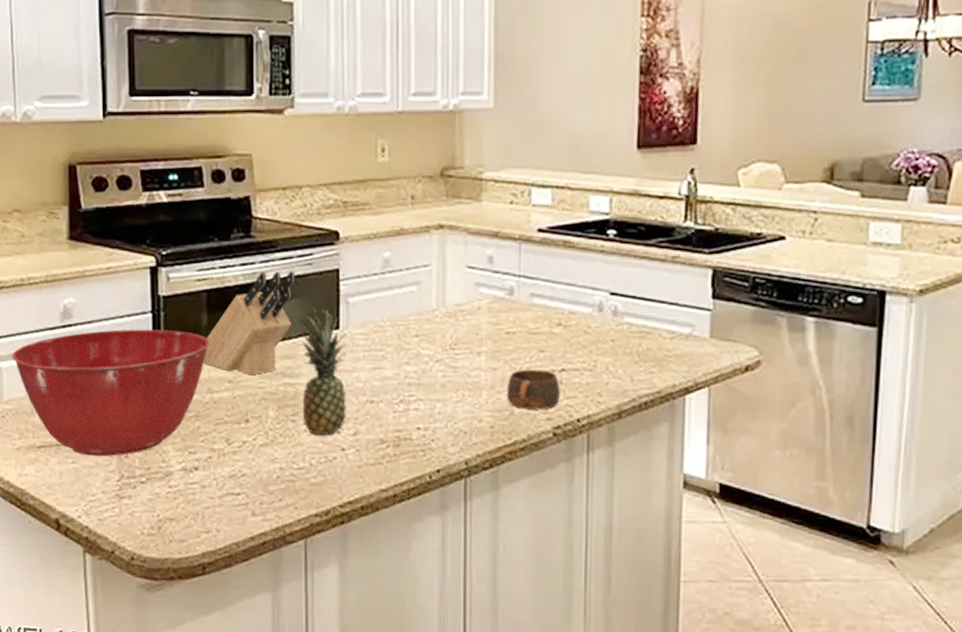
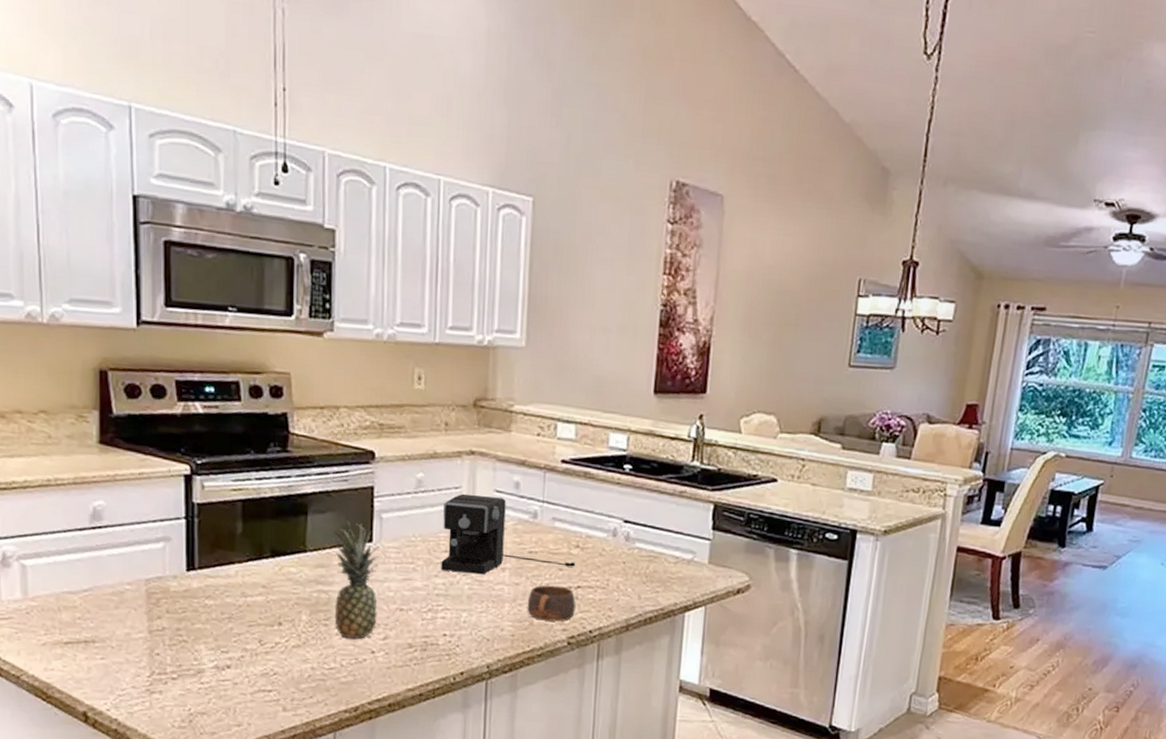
mixing bowl: present [12,329,209,457] -> none [37,533,244,654]
knife block: present [203,271,295,375] -> none [237,485,331,581]
coffee maker: none [412,271,558,360] -> present [441,493,576,575]

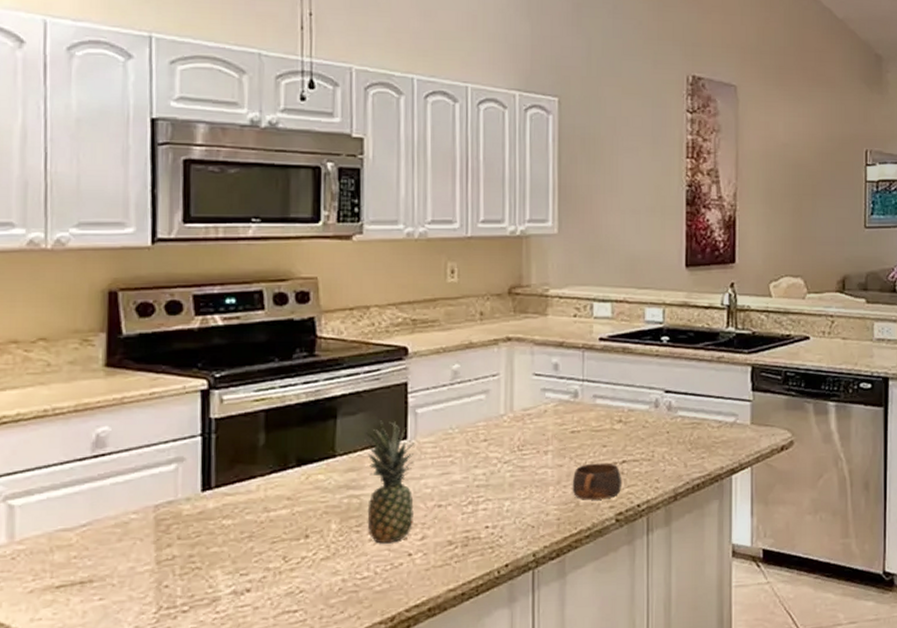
coffee maker: present [441,493,576,575] -> none [480,380,619,461]

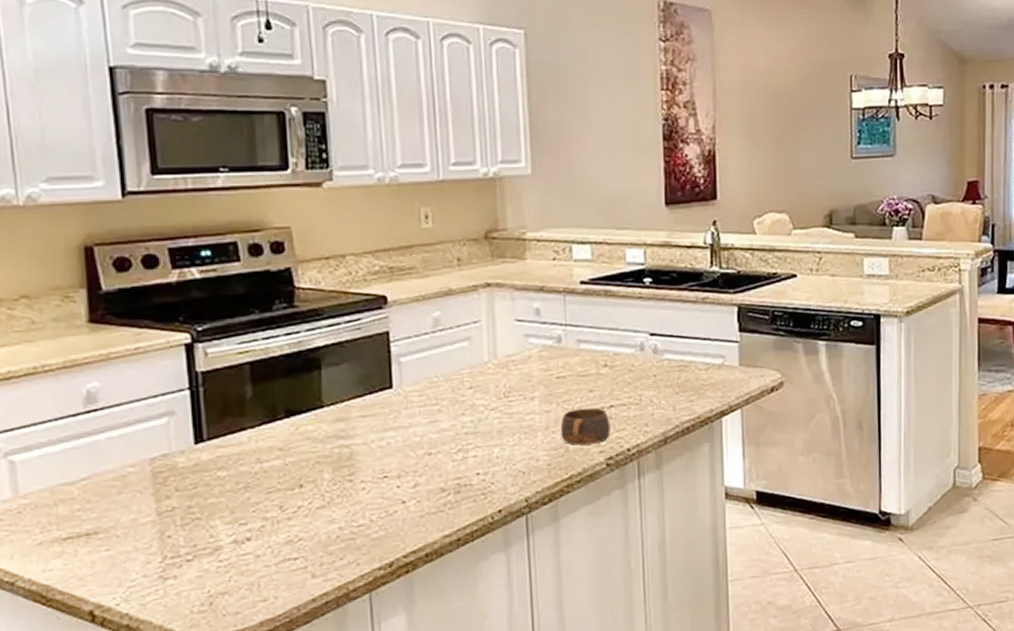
fruit: present [363,420,415,544] -> none [349,370,405,492]

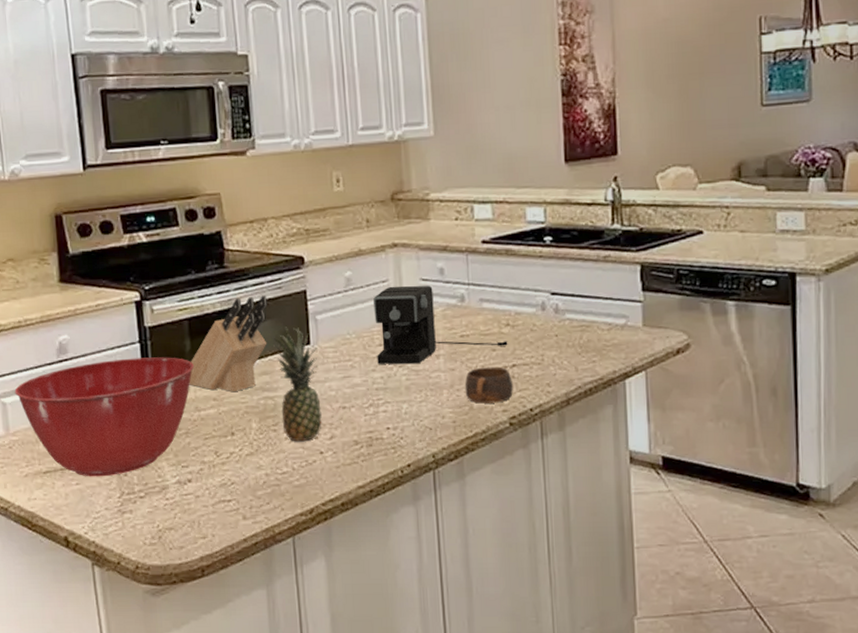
mixing bowl: none [26,404,256,542] -> present [14,357,194,477]
knife block: none [249,337,344,440] -> present [189,295,267,391]
fruit: none [349,370,405,492] -> present [272,327,322,442]
coffee maker: none [464,326,606,408] -> present [373,285,508,365]

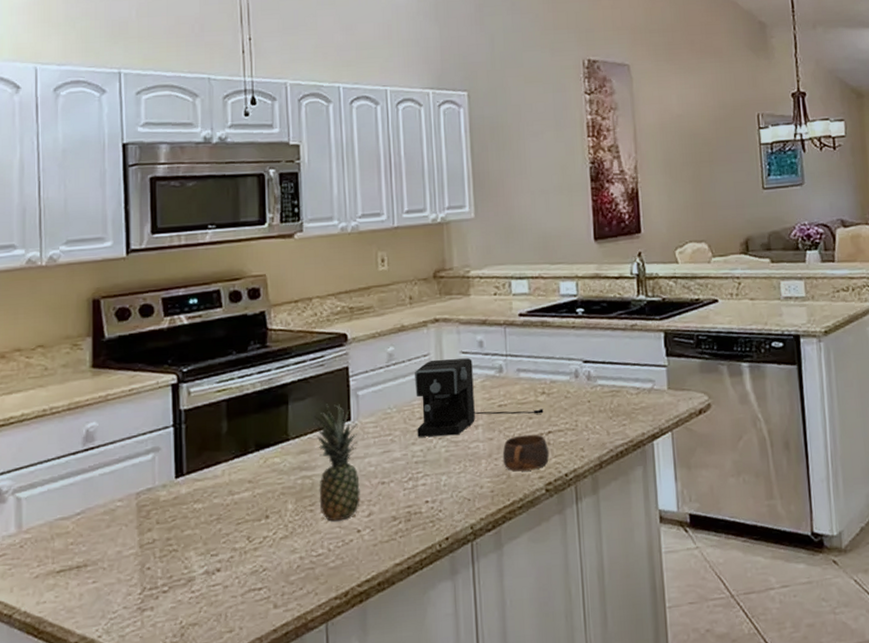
mixing bowl: present [14,357,194,477] -> none [32,440,229,574]
knife block: present [189,295,267,391] -> none [223,373,309,473]

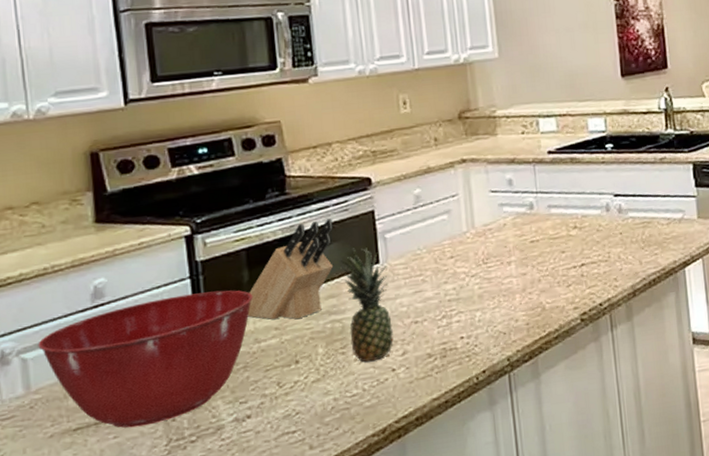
mixing bowl: none [32,440,229,574] -> present [38,290,253,428]
knife block: none [223,373,309,473] -> present [247,218,334,320]
coffee maker: present [415,358,544,437] -> none [444,197,576,276]
cup: present [502,434,549,472] -> none [536,267,583,304]

